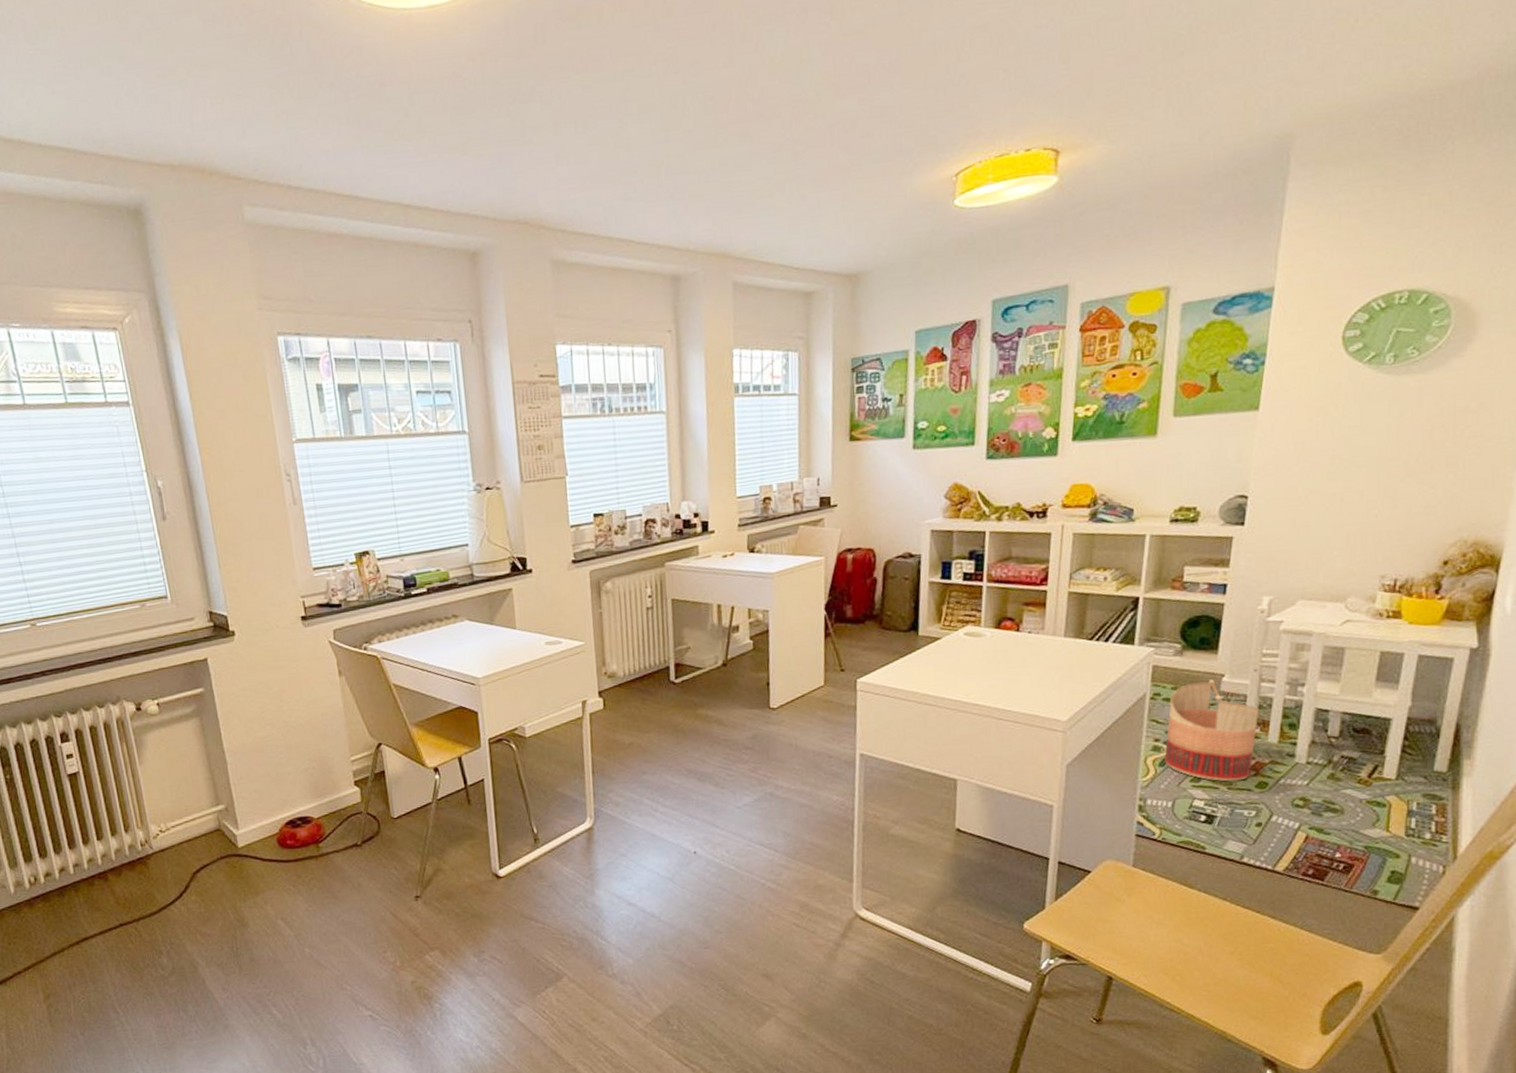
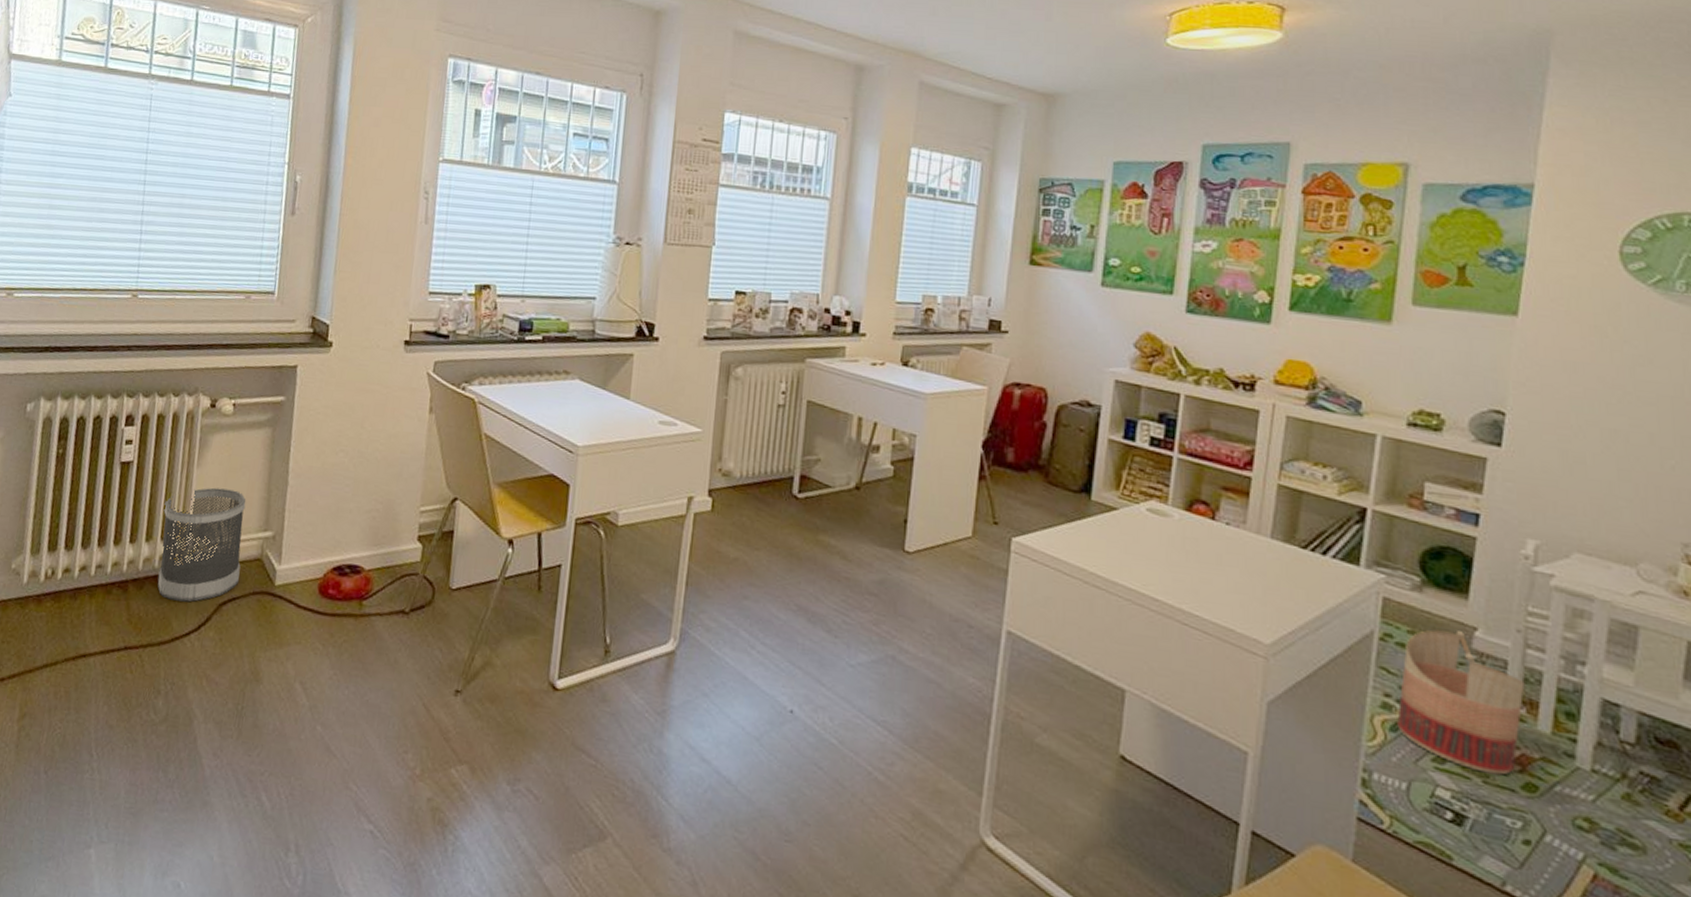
wastebasket: none [119,777,206,879] -> present [157,487,246,602]

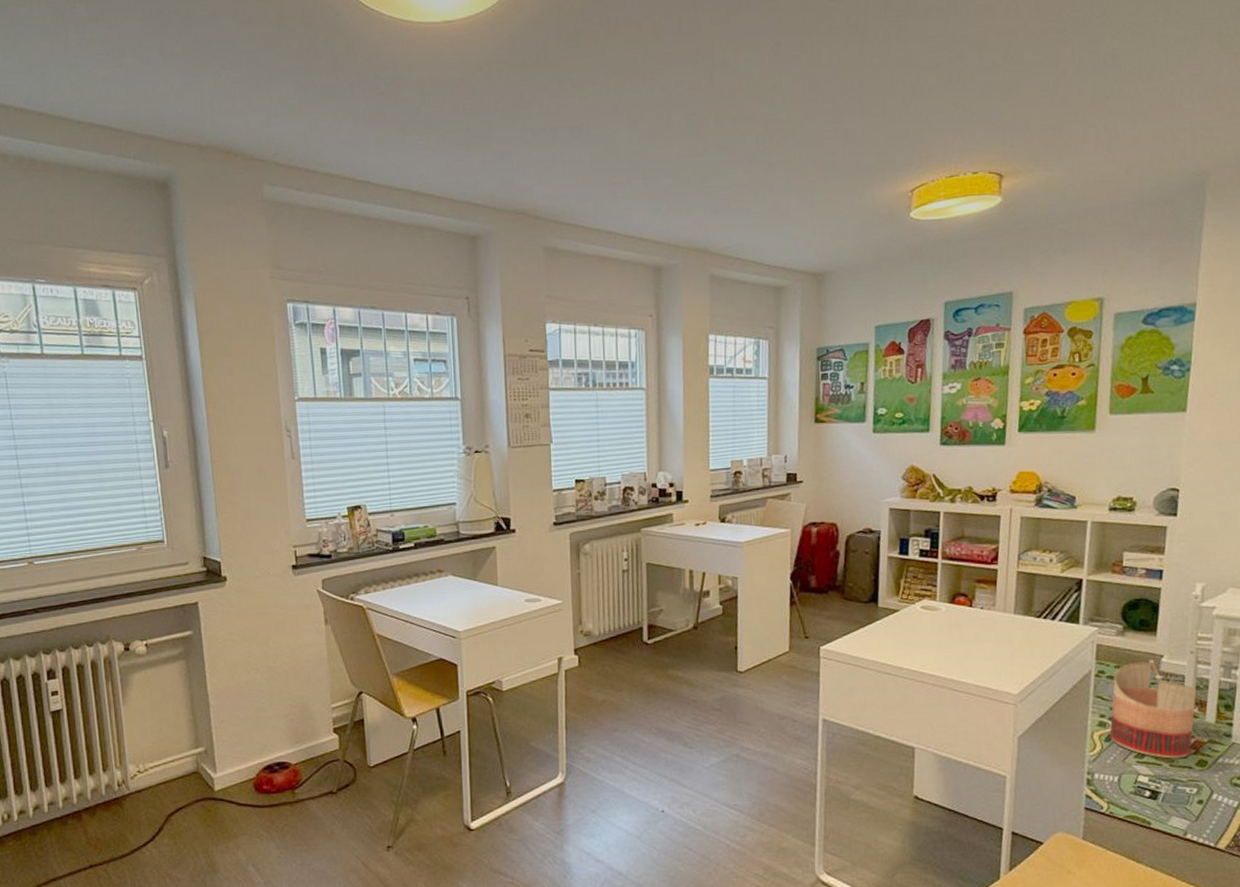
wastebasket: present [157,487,246,602] -> none [100,718,182,820]

